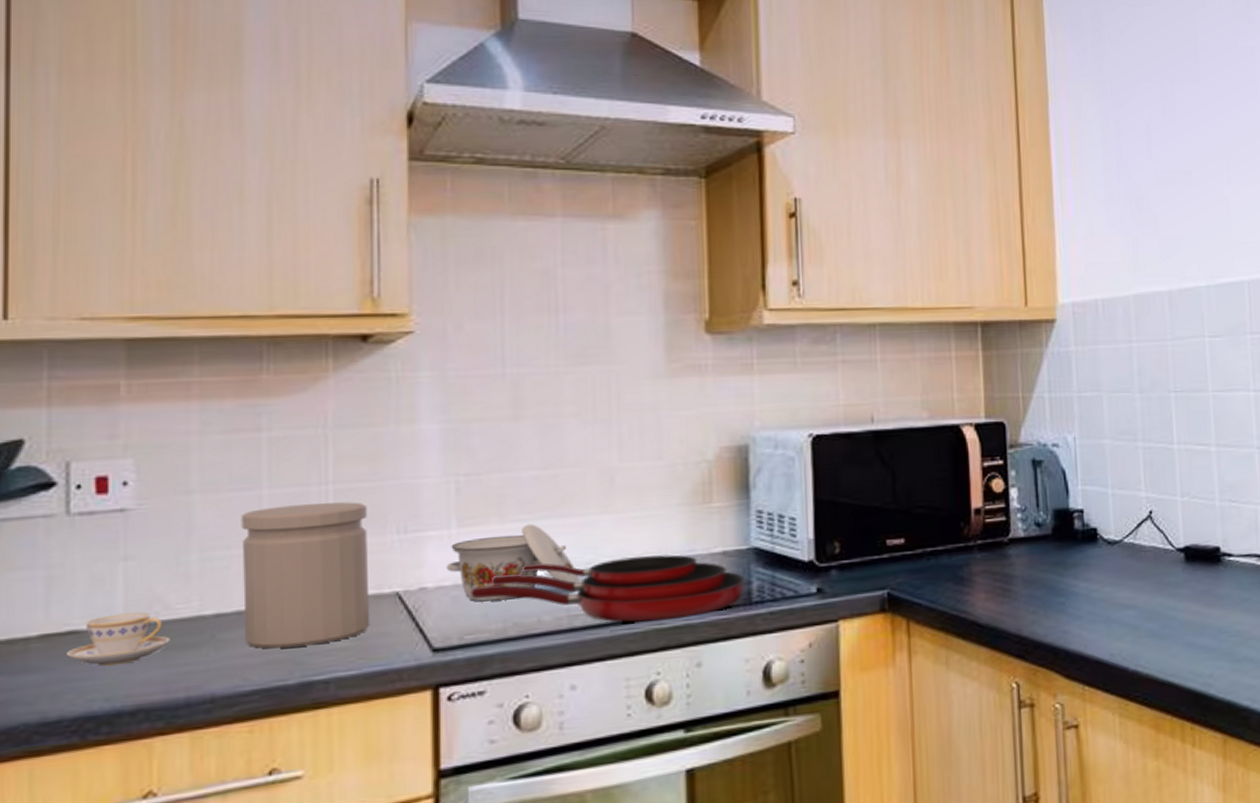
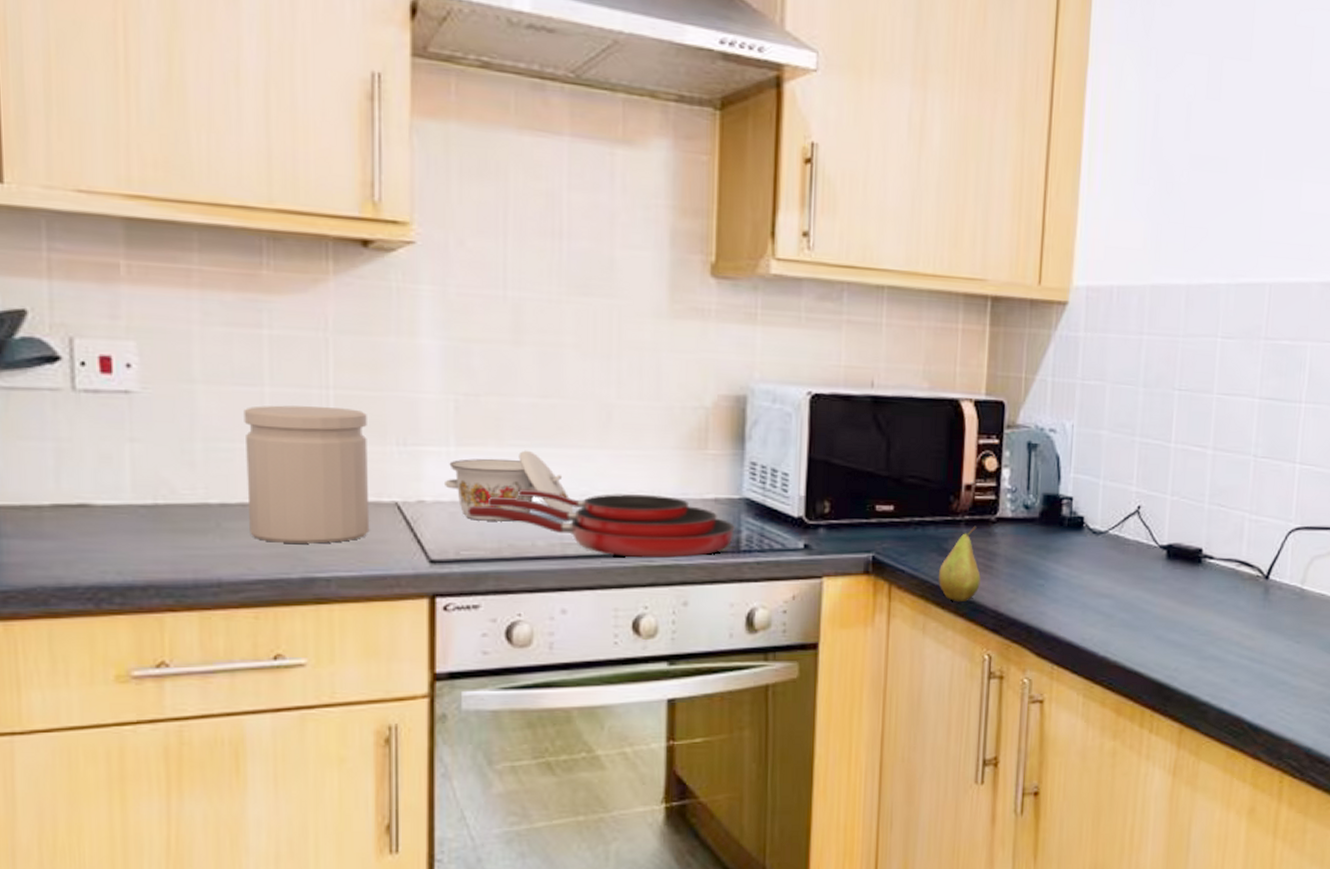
teacup: present [67,612,170,666] -> none [79,492,178,542]
fruit: none [957,549,1000,631] -> present [939,526,981,603]

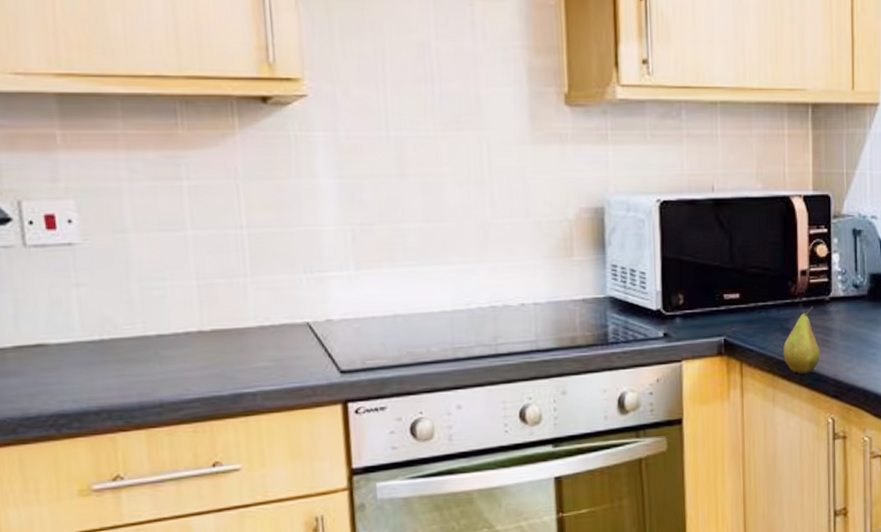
jar: present [243,405,370,544] -> none [171,244,287,365]
cooking pot: present [445,450,574,522] -> none [348,269,462,333]
frying pan: present [468,489,735,559] -> none [369,300,602,356]

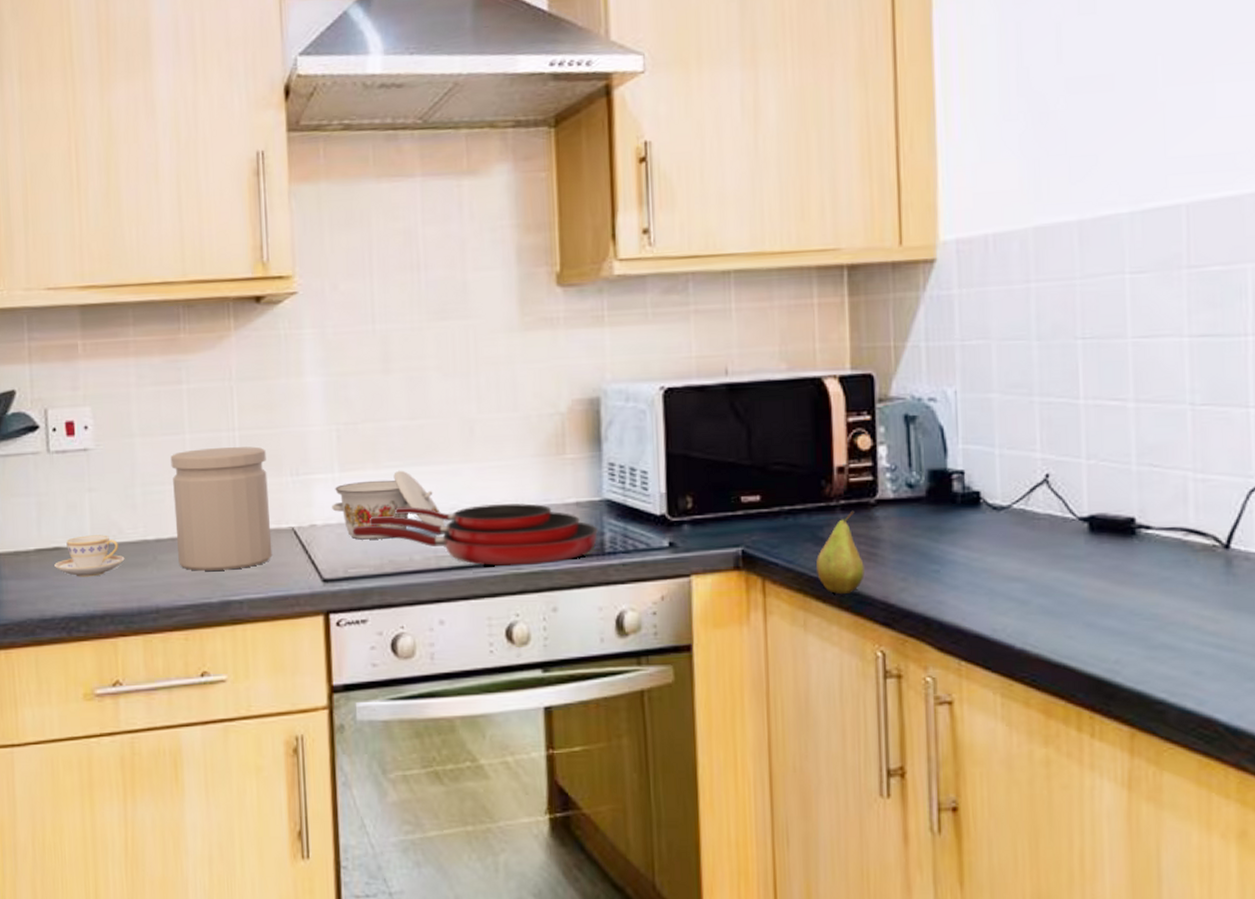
teacup: none [38,331,122,374] -> present [54,535,125,577]
jar: none [171,244,287,365] -> present [170,446,272,571]
cooking pot: none [348,269,462,333] -> present [332,470,445,540]
frying pan: none [369,300,602,356] -> present [352,503,598,567]

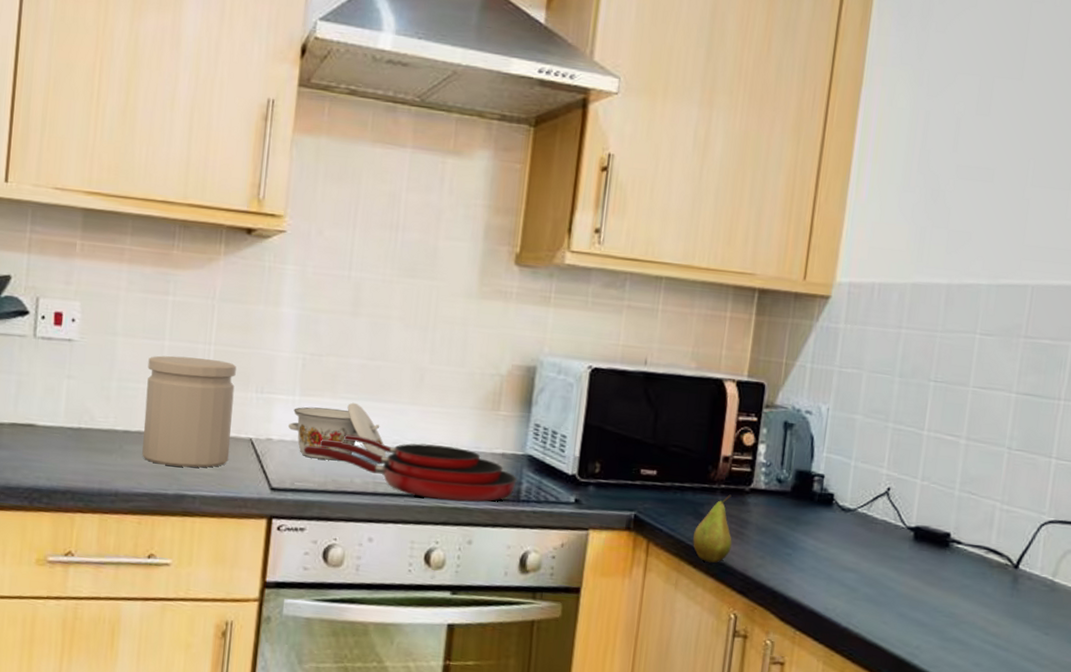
teacup: present [54,535,125,577] -> none [26,417,93,456]

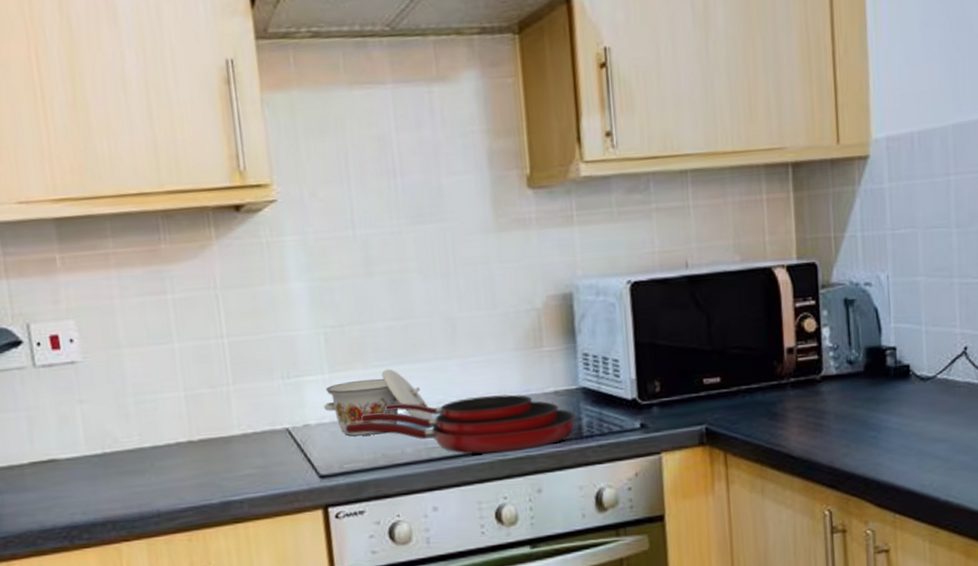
jar: present [142,355,237,468] -> none [160,352,269,475]
fruit: present [693,494,732,564] -> none [771,387,813,463]

